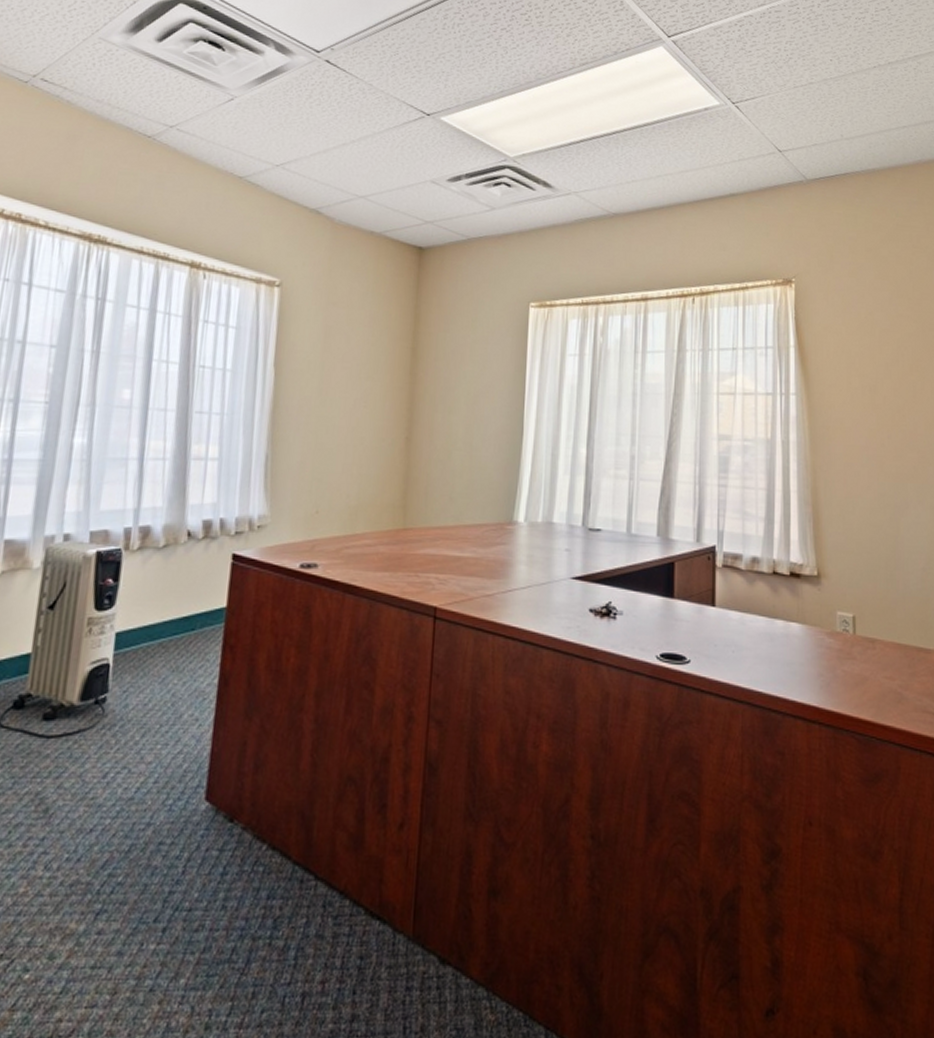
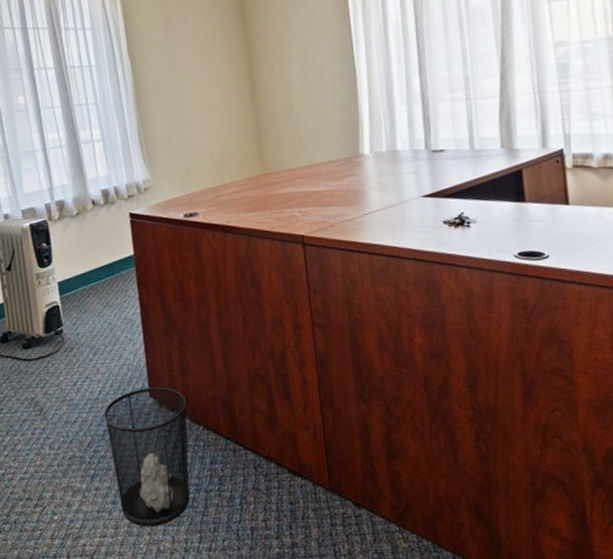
waste bin: none [128,786,253,992] -> present [104,387,190,527]

